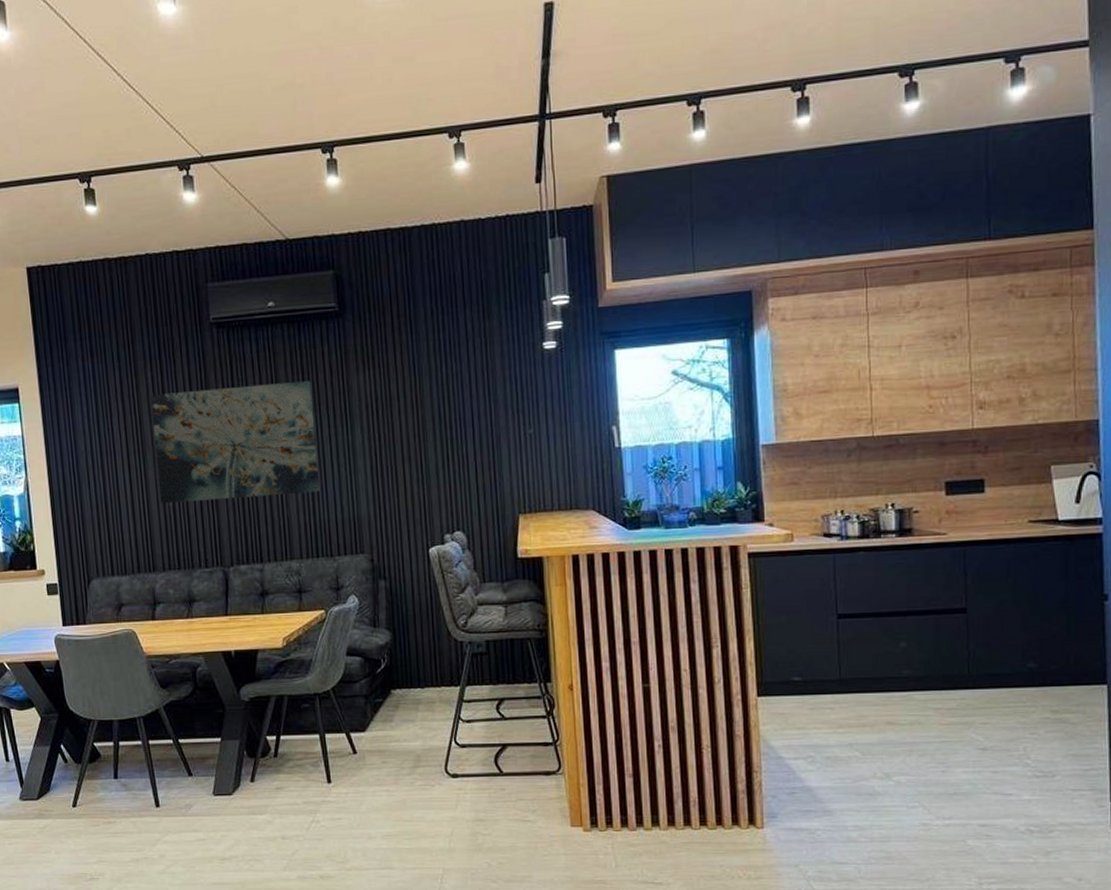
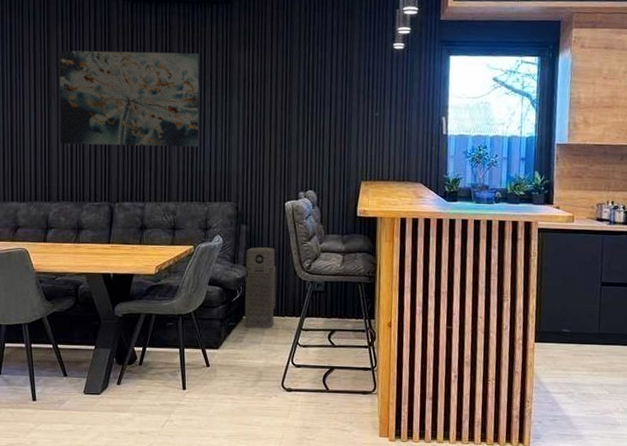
air purifier: none [388,605,429,704] -> present [244,247,276,329]

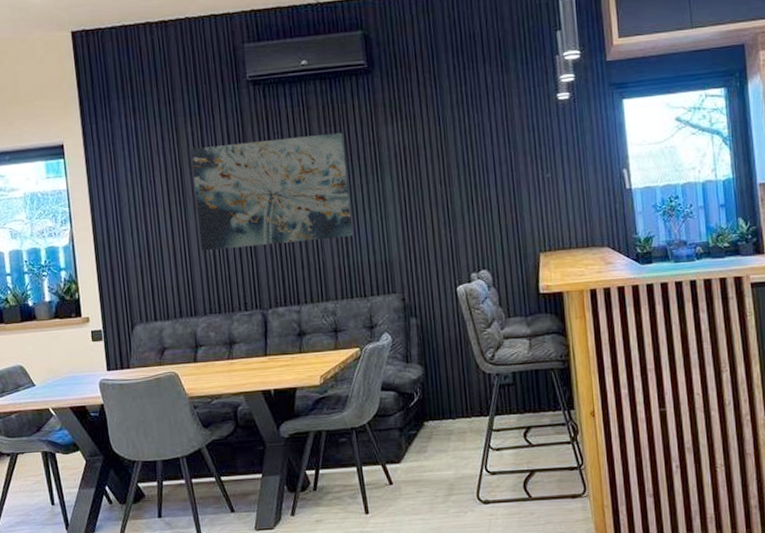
air purifier: present [244,247,276,329] -> none [419,340,460,435]

